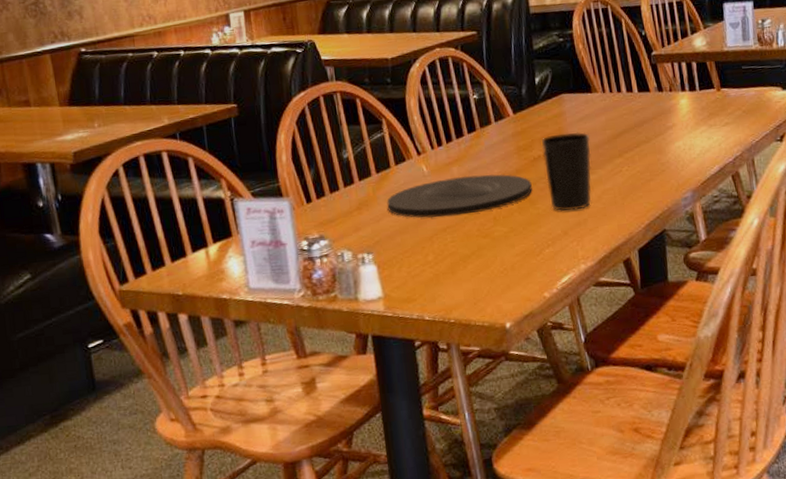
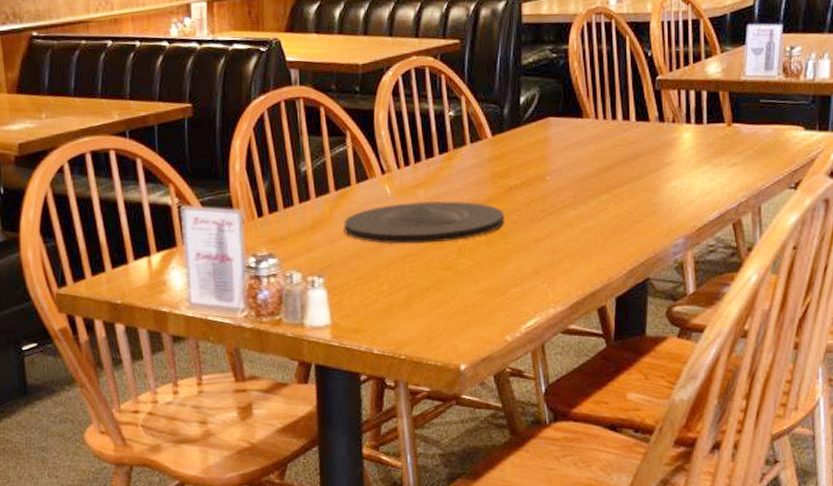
cup: present [541,132,592,211] -> none [520,161,576,249]

